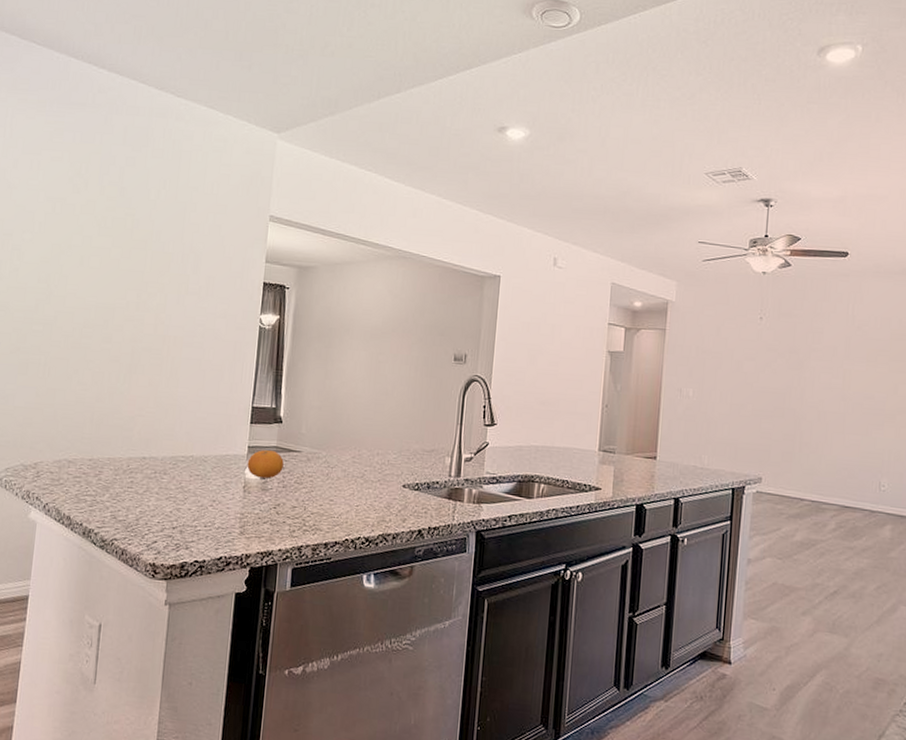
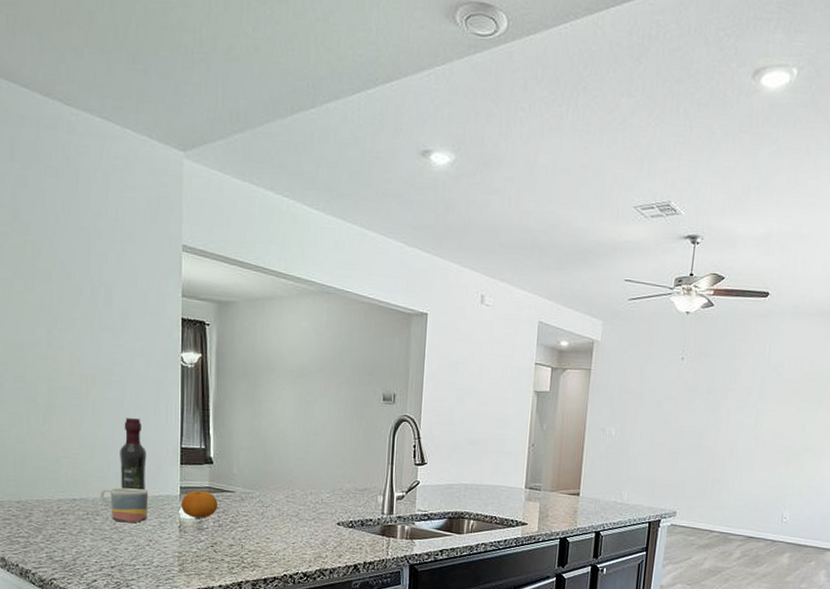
mug: none [169,446,217,483] -> present [100,487,149,523]
wine bottle: none [190,377,219,450] -> present [120,418,147,491]

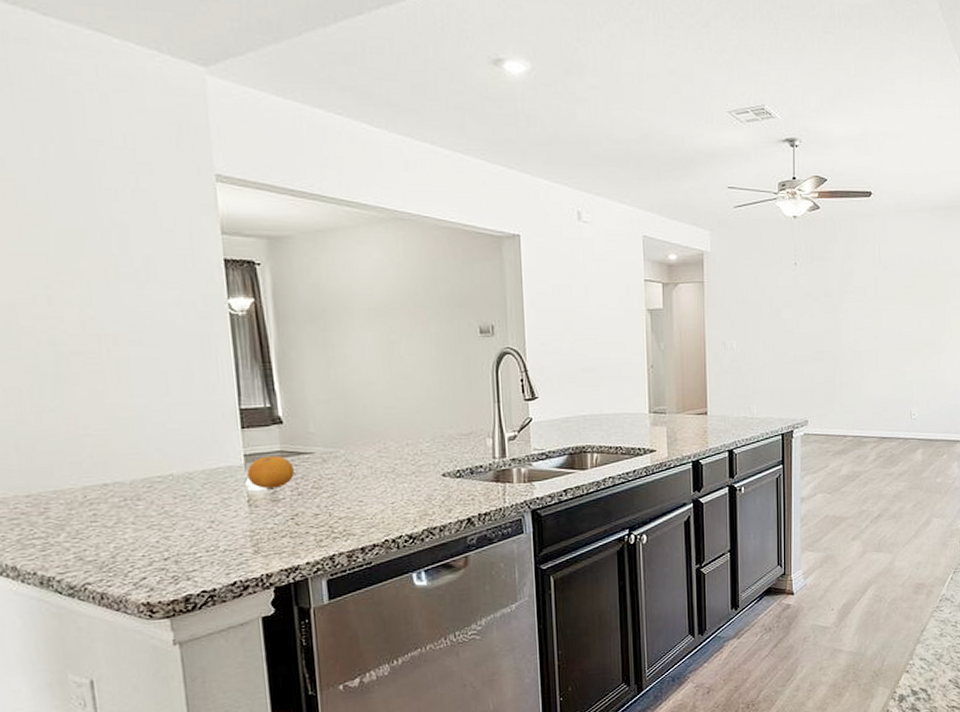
mug: present [100,487,149,523] -> none [139,462,206,505]
wine bottle: present [120,418,147,491] -> none [160,380,199,465]

